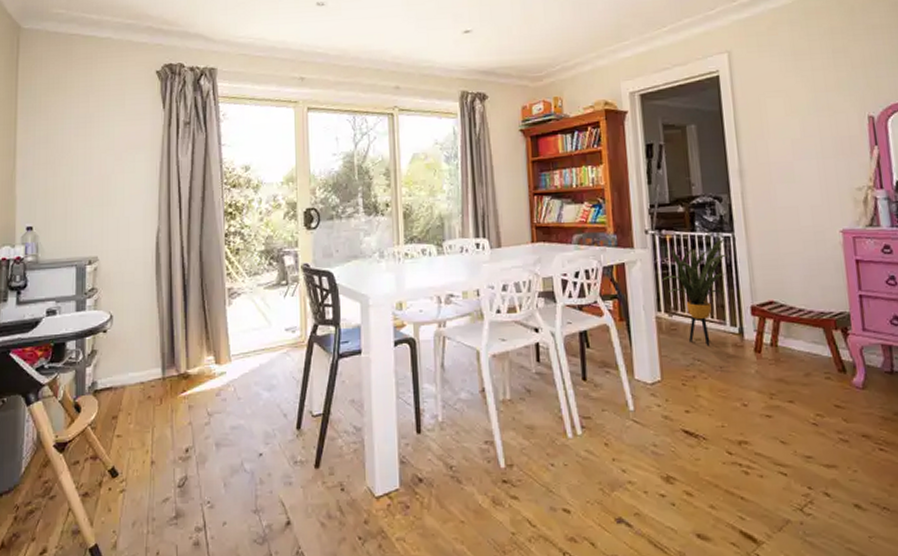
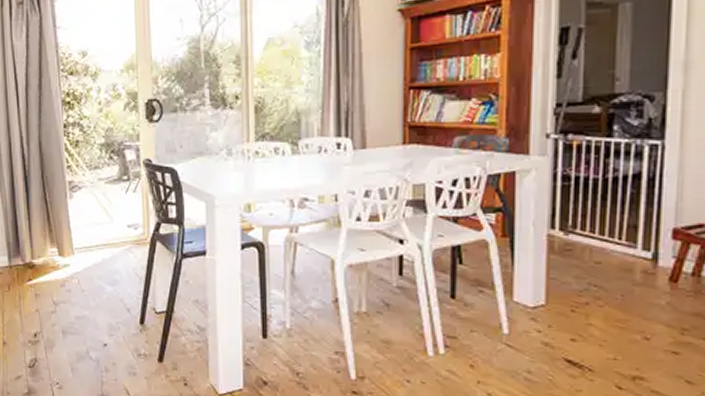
house plant: present [662,239,729,346] -> none [561,148,654,271]

